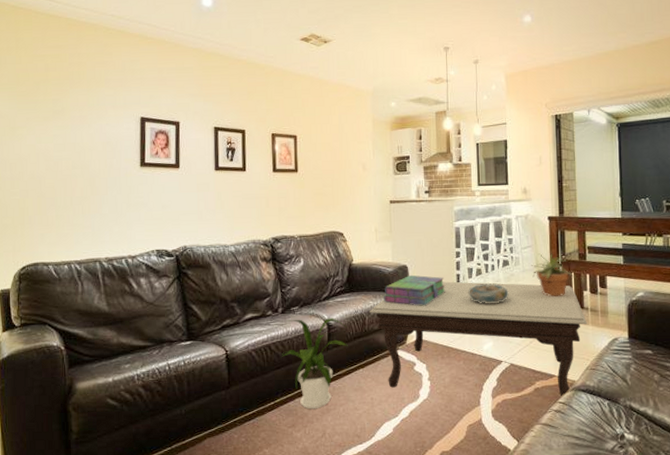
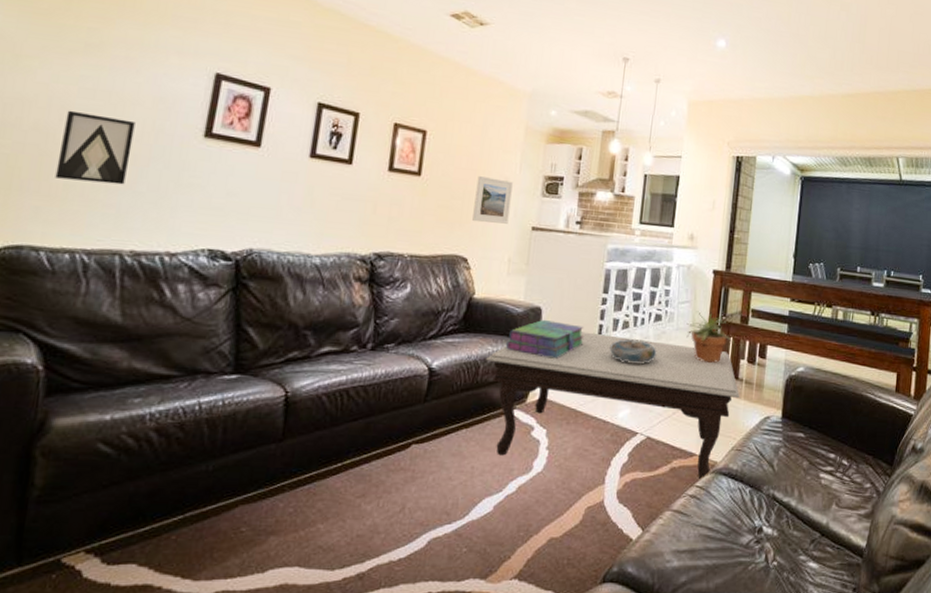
wall art: none [49,161,95,212] -> present [55,110,135,185]
house plant: present [281,317,348,410] -> none [360,359,455,476]
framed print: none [341,164,370,203] -> present [472,175,513,224]

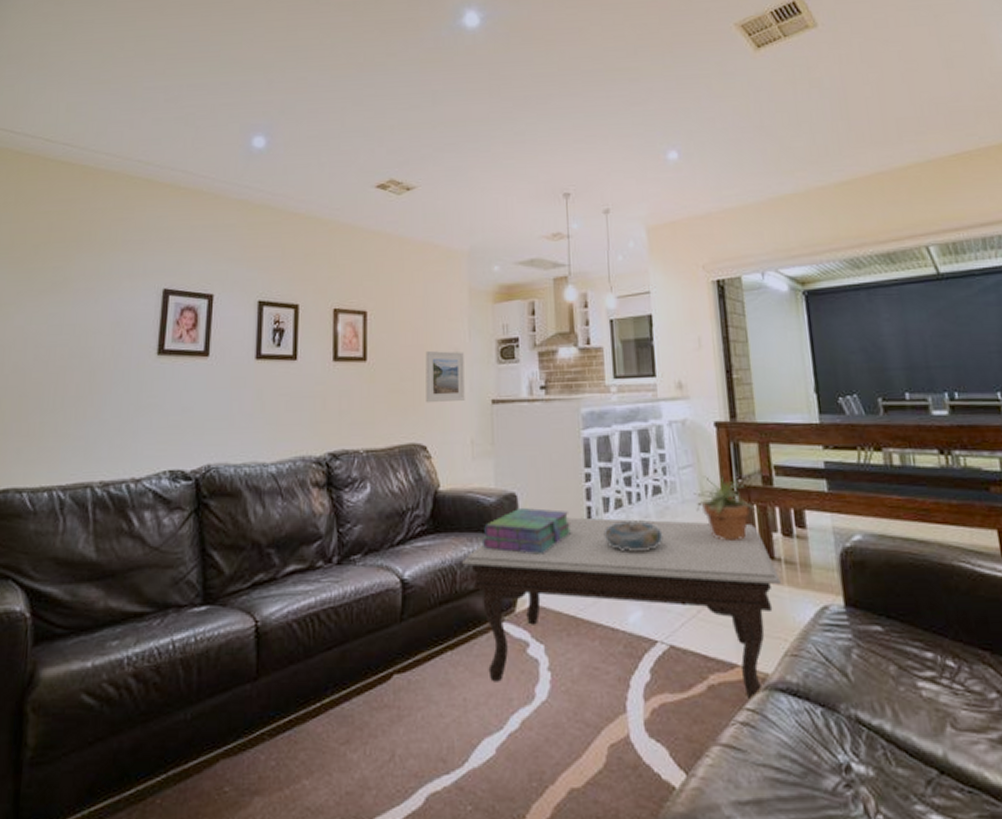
wall art: present [55,110,135,185] -> none [32,348,97,417]

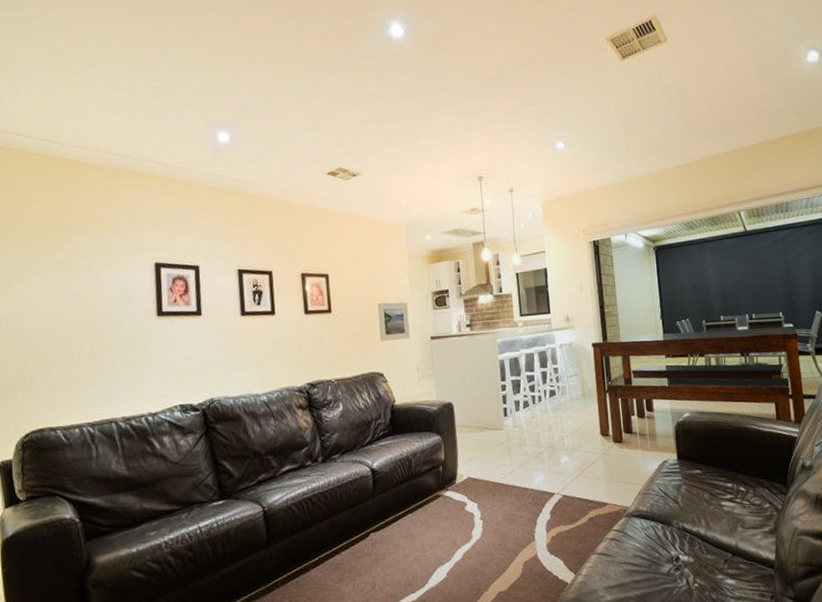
coffee table: present [461,517,781,699] -> none [414,411,636,531]
stack of books: present [481,507,572,555] -> none [428,412,494,444]
decorative bowl: present [603,520,664,552] -> none [516,414,558,437]
potted plant: present [693,475,760,541] -> none [578,380,623,424]

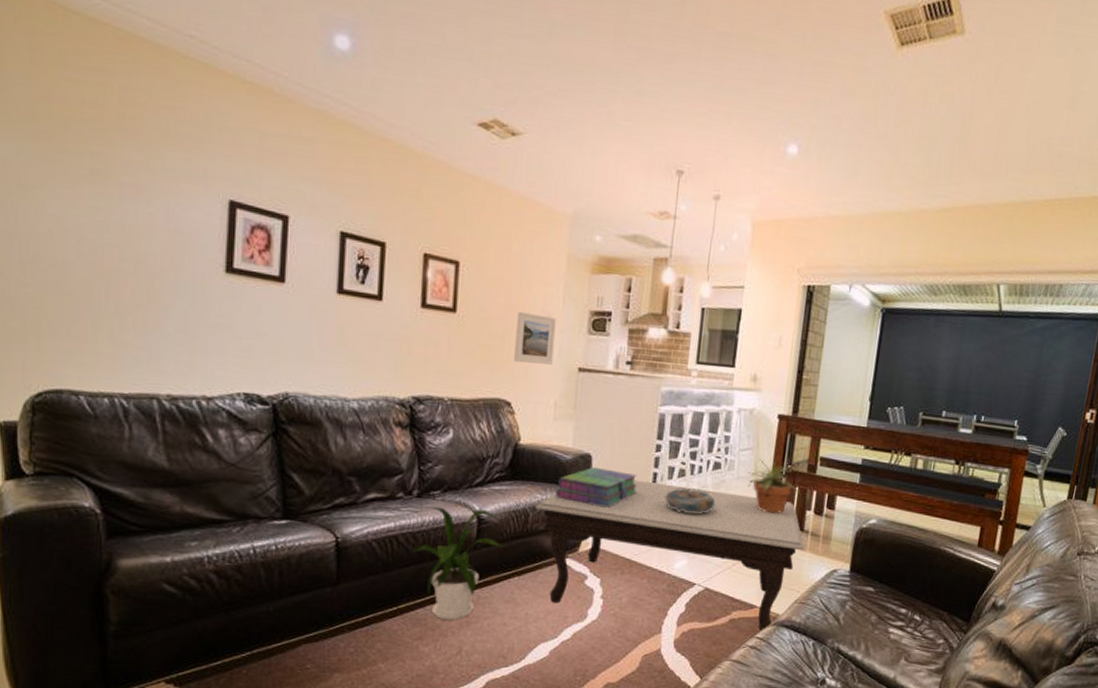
house plant: none [323,462,395,562] -> present [411,506,504,621]
coffee table: none [414,411,636,531] -> present [534,480,805,630]
stack of books: none [428,412,494,444] -> present [554,466,638,508]
decorative bowl: none [516,414,558,437] -> present [664,487,716,514]
potted plant: none [578,380,623,424] -> present [747,459,800,514]

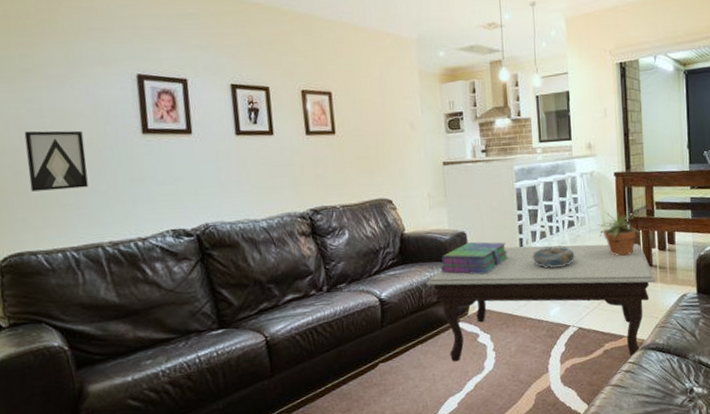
wall art: none [82,245,154,326] -> present [24,130,89,192]
house plant: present [411,506,504,621] -> none [329,292,404,392]
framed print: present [514,311,556,365] -> none [385,124,421,167]

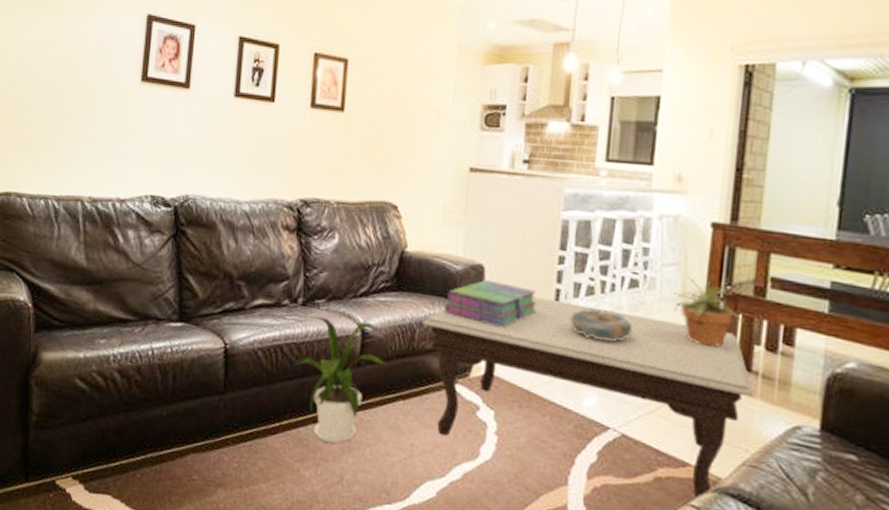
wall art: present [24,130,89,192] -> none [29,63,86,133]
house plant: none [329,292,404,392] -> present [295,315,389,444]

